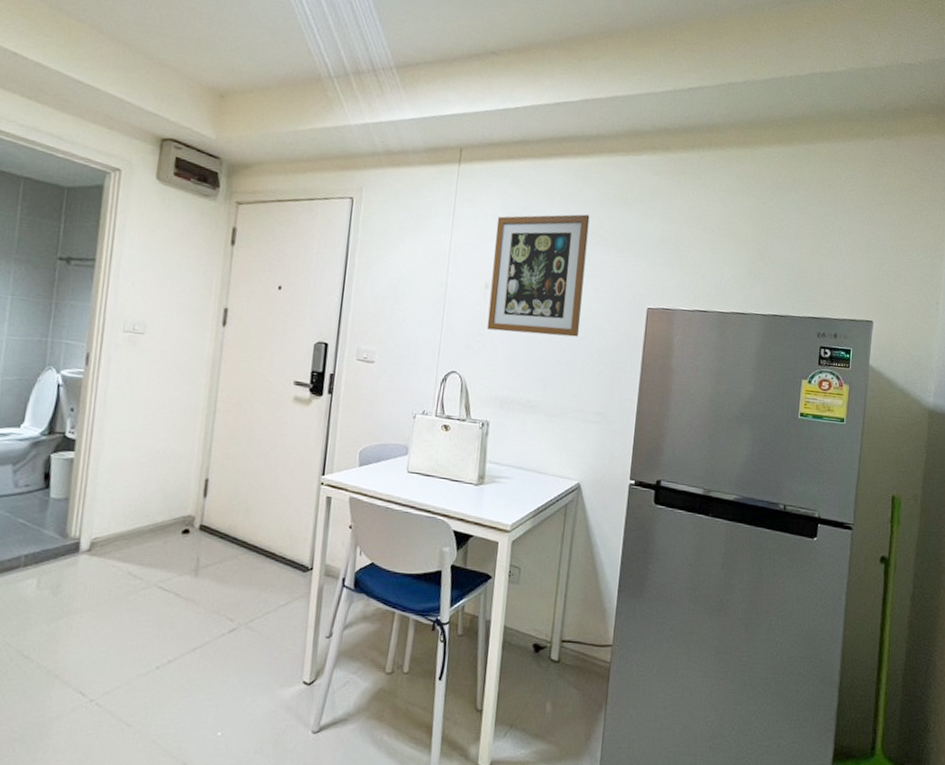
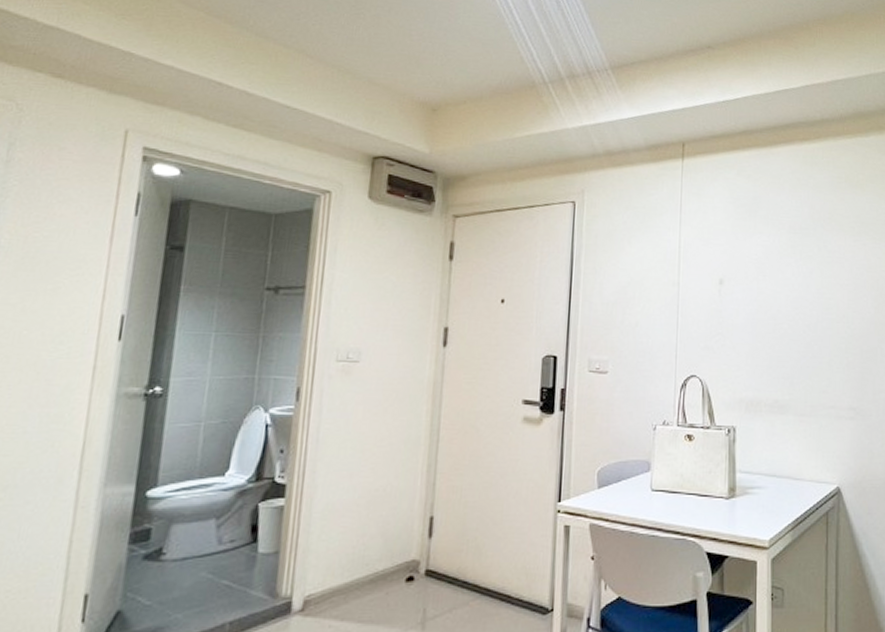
wall art: present [486,214,590,337] -> none [725,200,823,329]

